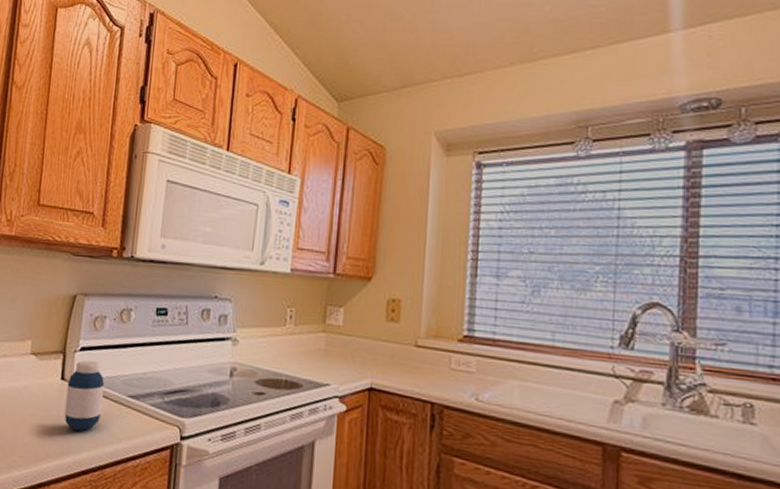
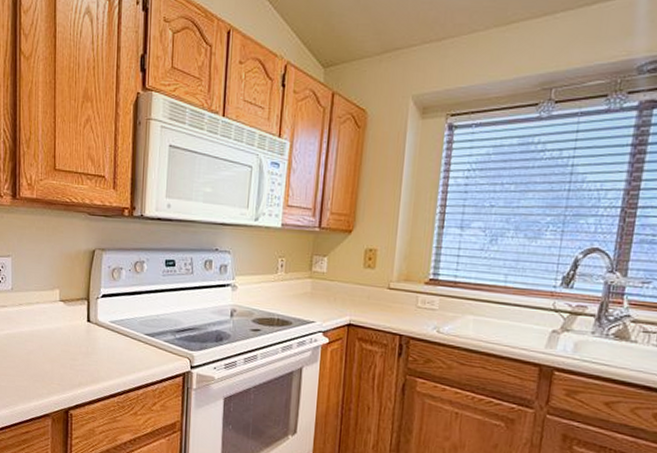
medicine bottle: present [64,360,105,431] -> none [92,305,125,363]

